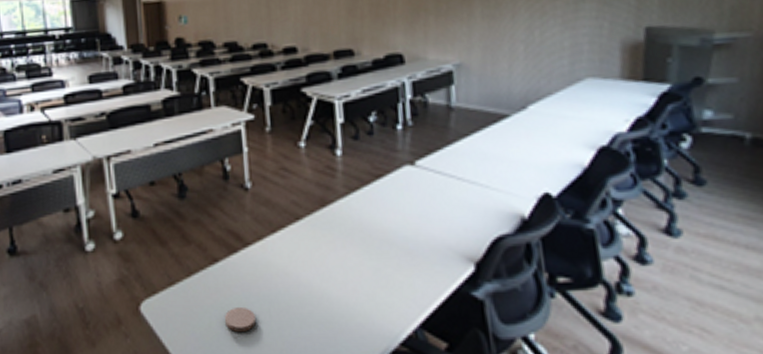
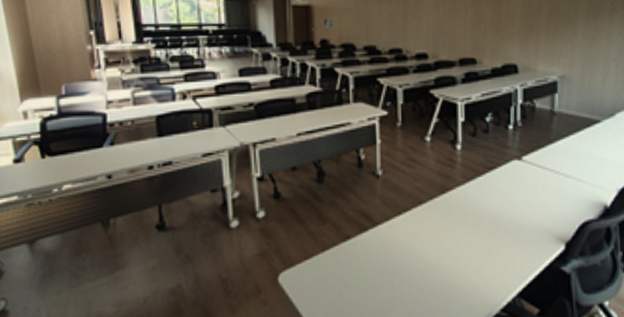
coaster: present [225,308,256,331] -> none [354,279,380,299]

